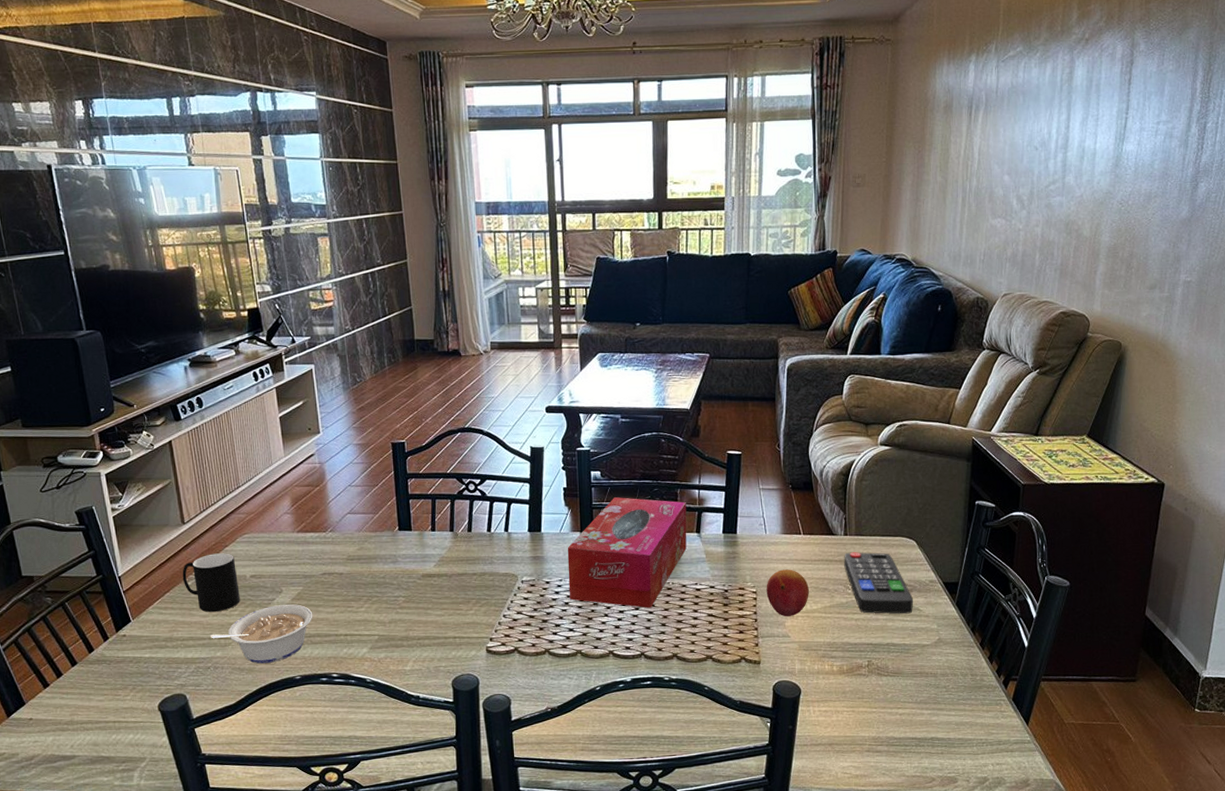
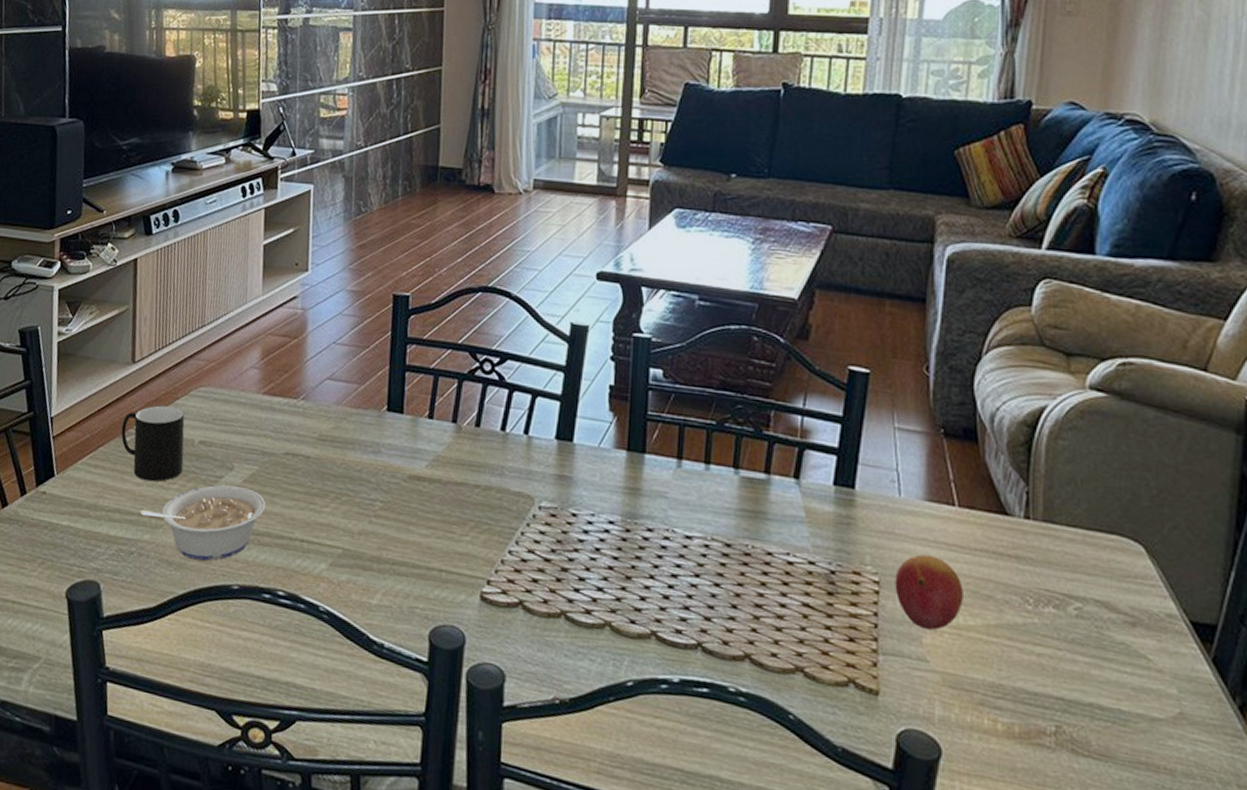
tissue box: present [567,497,687,608] -> none [602,409,782,578]
remote control: present [844,552,913,614] -> none [1022,545,1136,662]

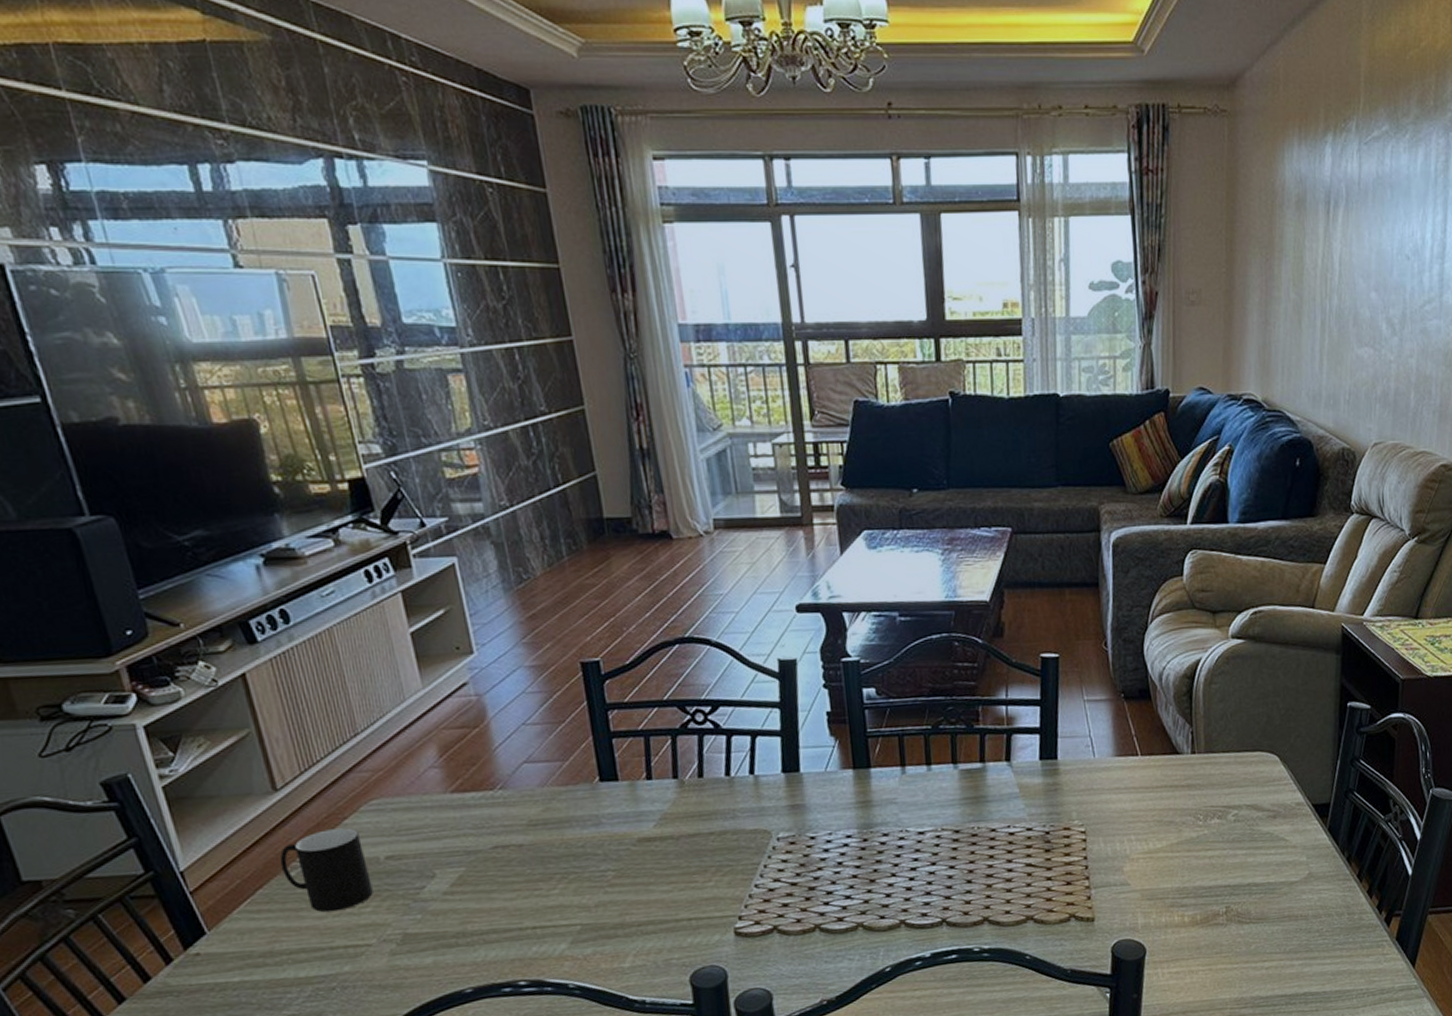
legume: present [139,485,266,562] -> none [330,891,485,977]
fruit: present [895,554,963,631] -> none [1097,800,1151,860]

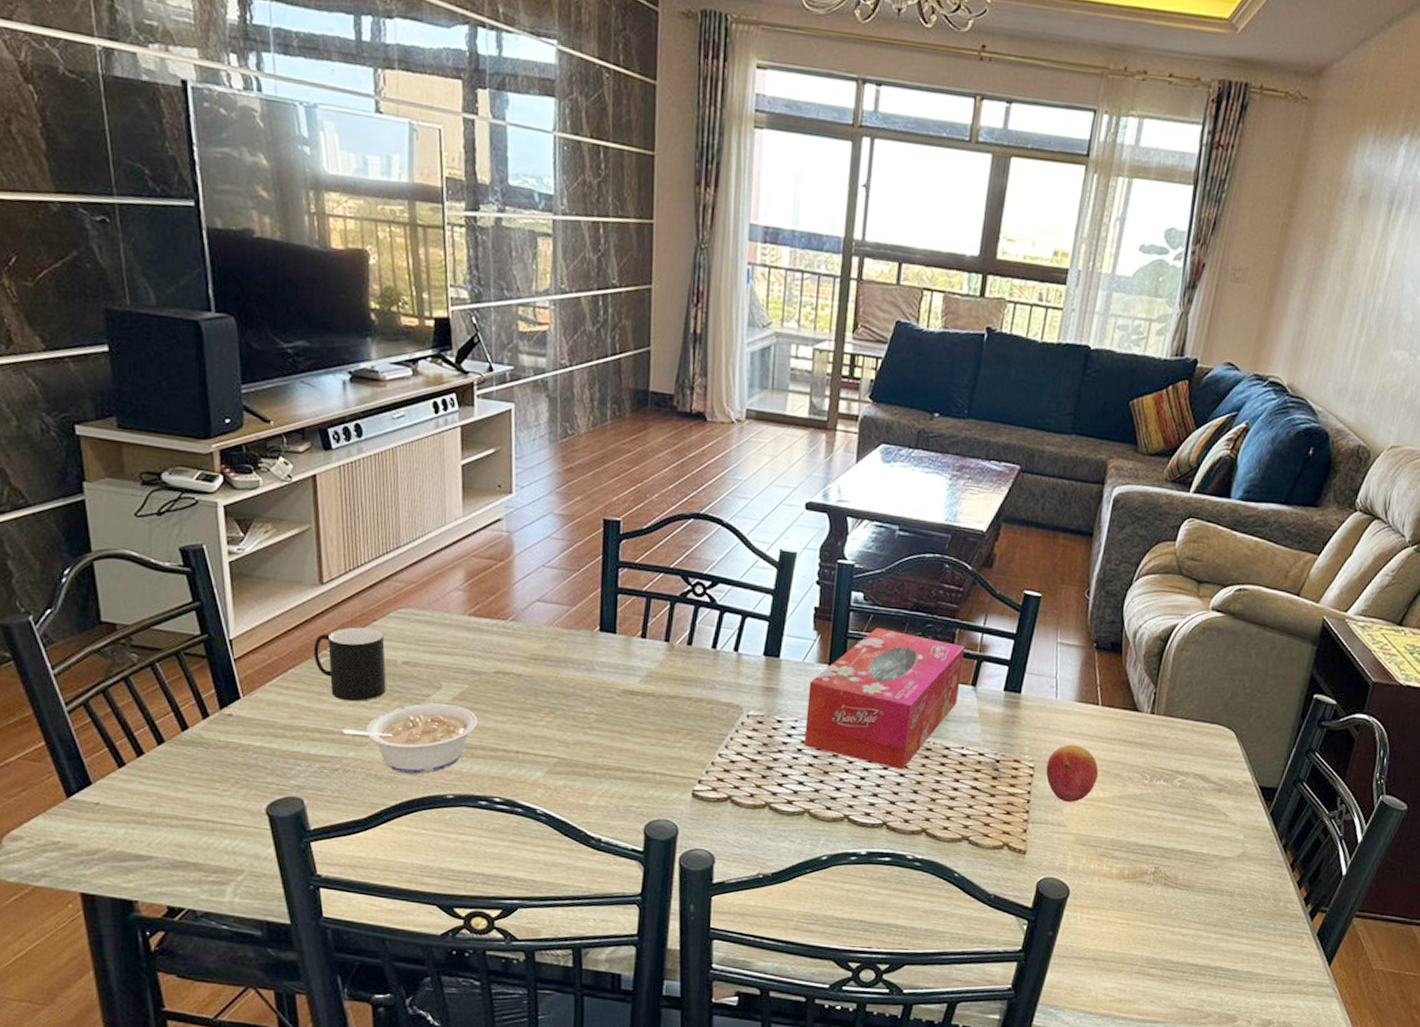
legume: none [330,891,485,977] -> present [341,703,478,774]
tissue box: none [836,720,994,862] -> present [803,628,964,770]
fruit: none [1097,800,1151,860] -> present [1046,744,1099,803]

